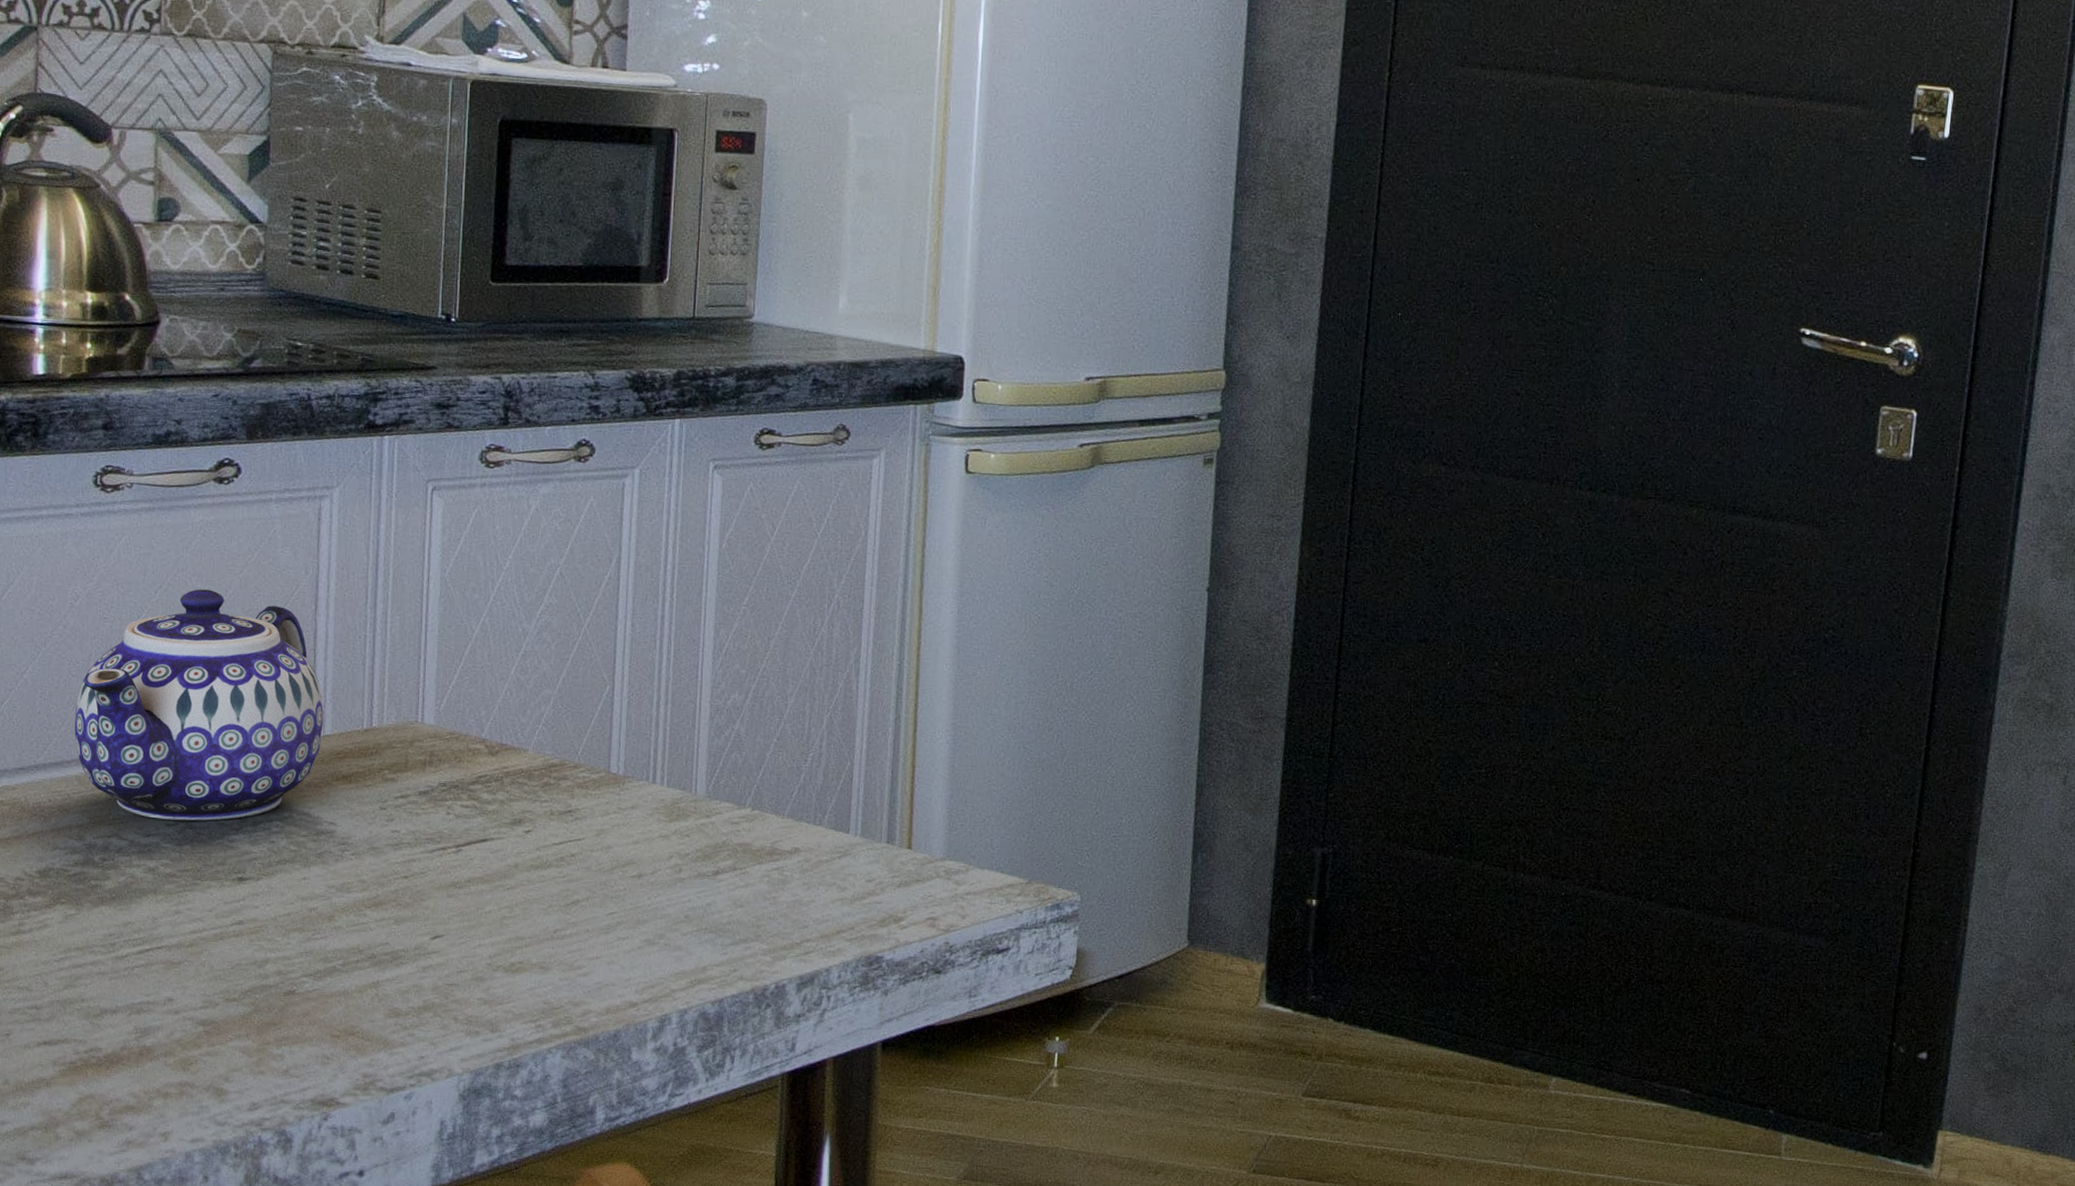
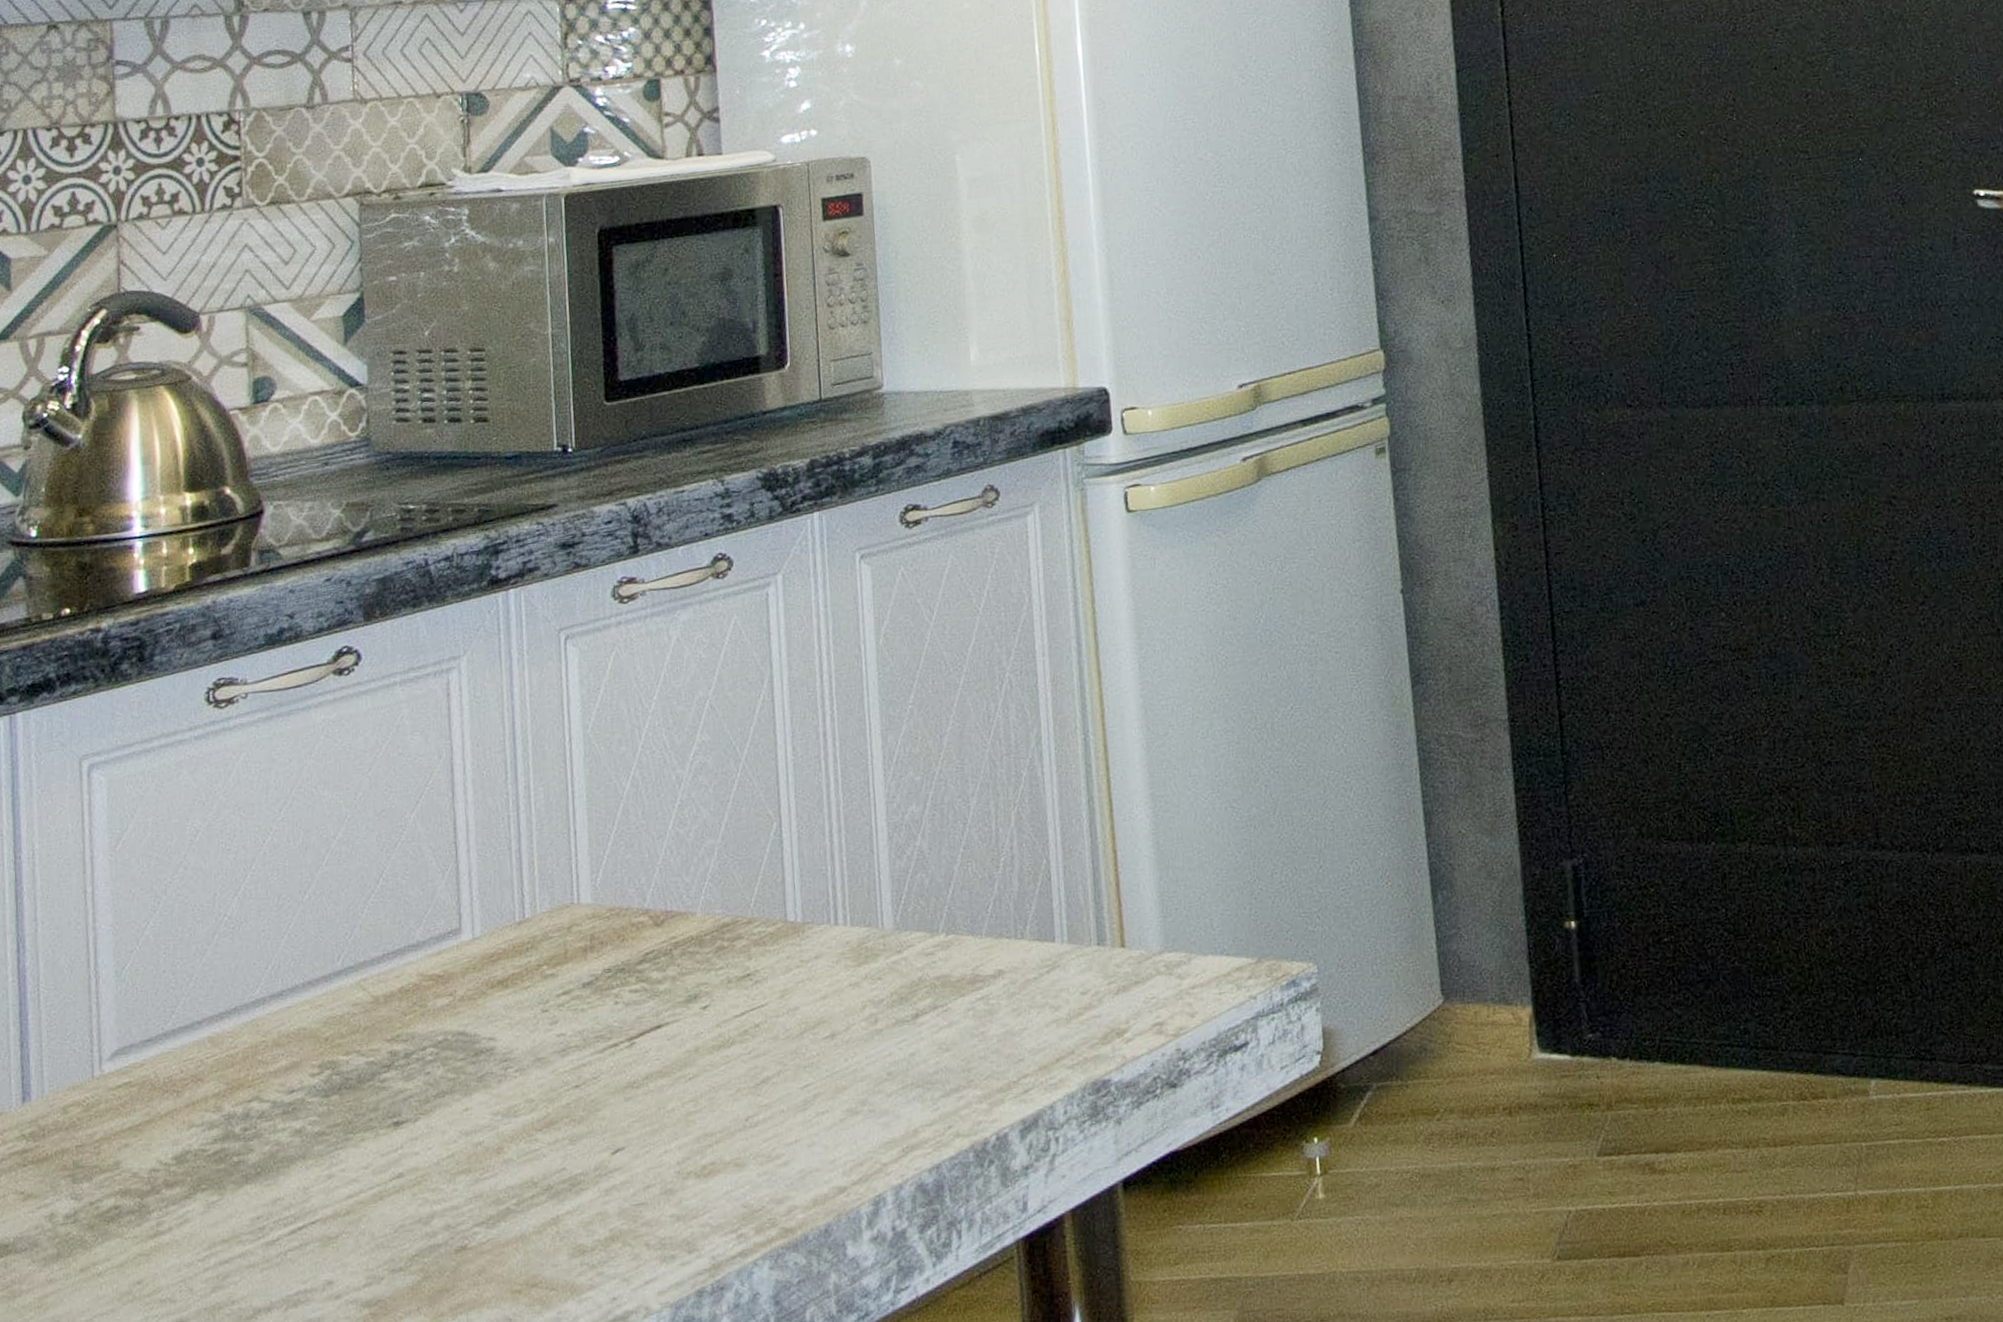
teapot: present [74,589,324,821] -> none [202,796,472,1071]

